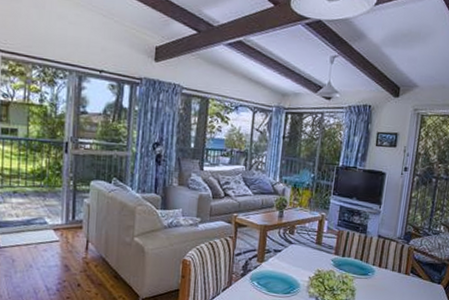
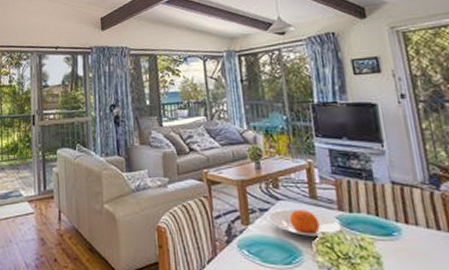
plate: none [278,250,334,273] -> present [266,208,341,236]

